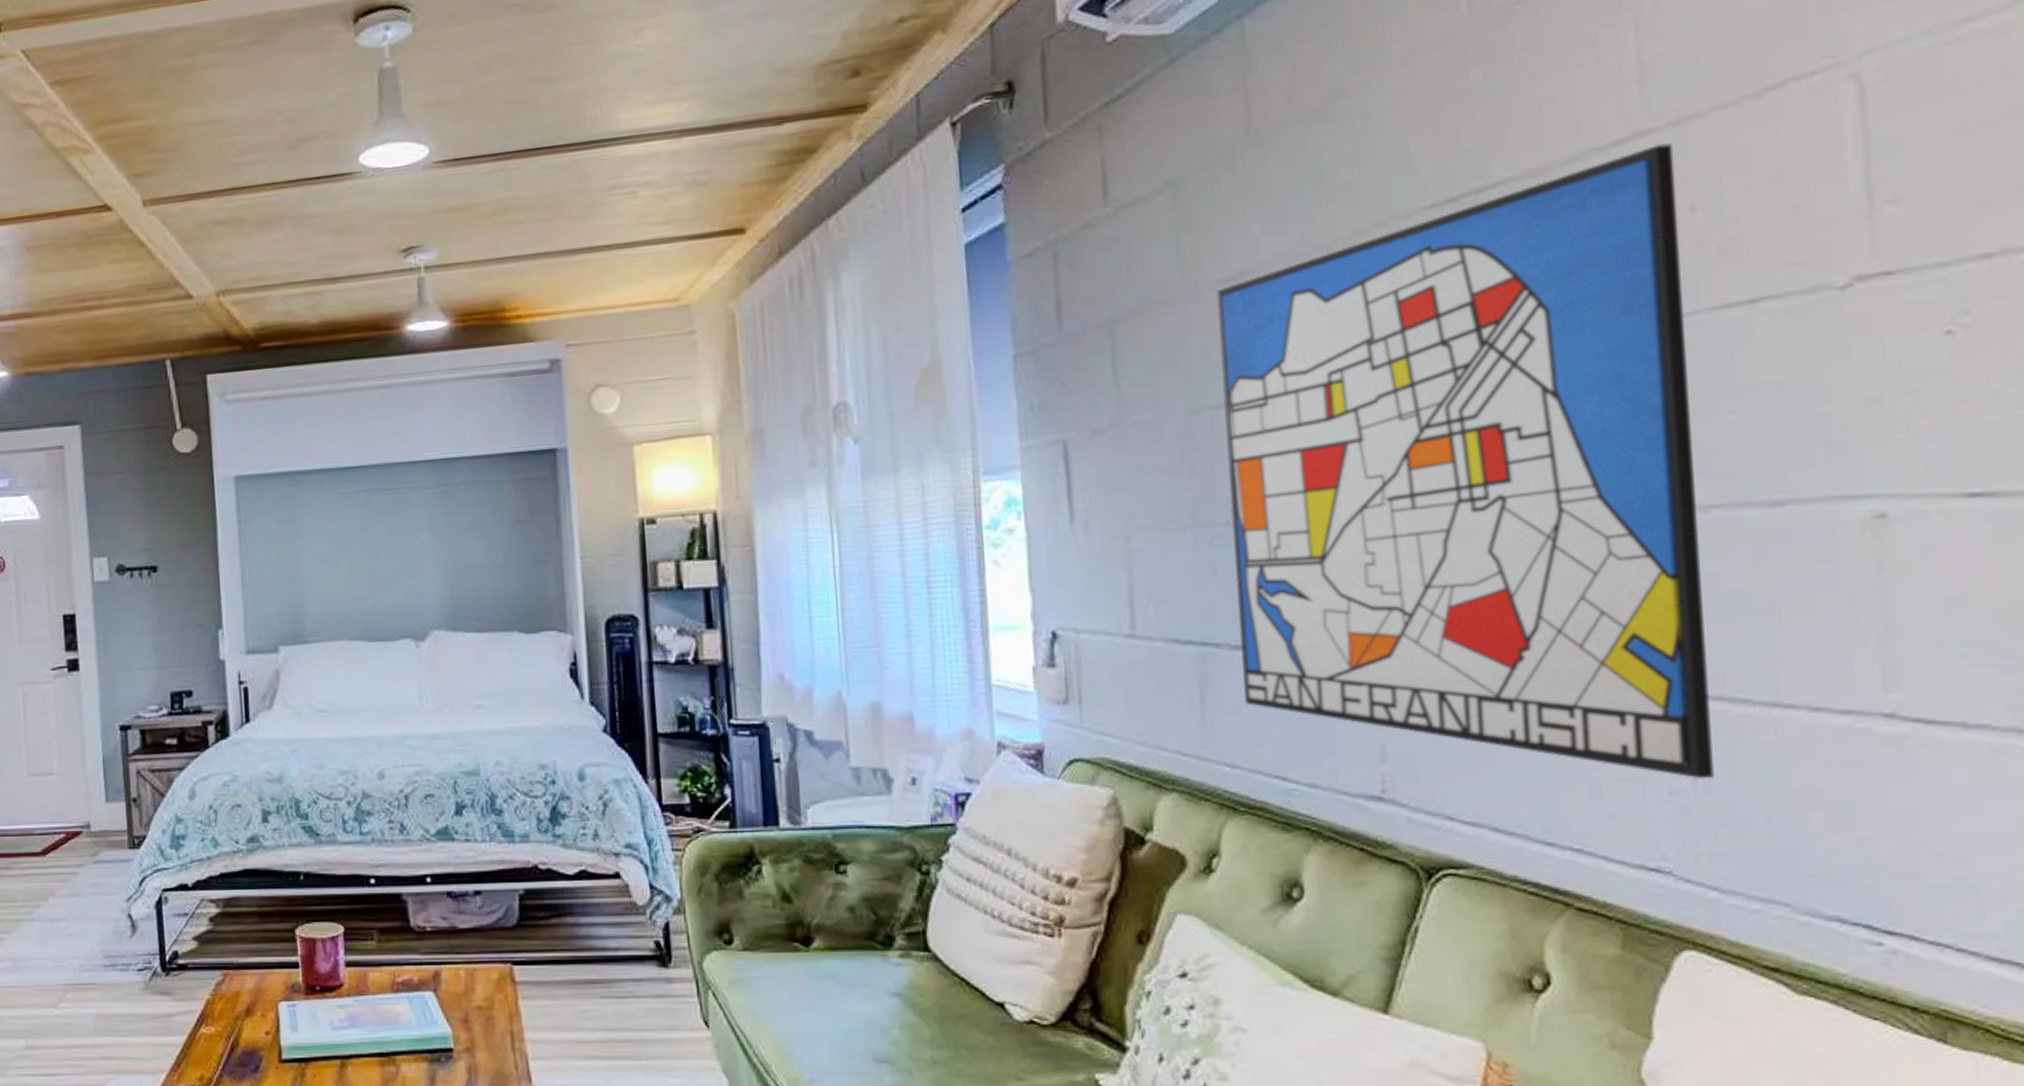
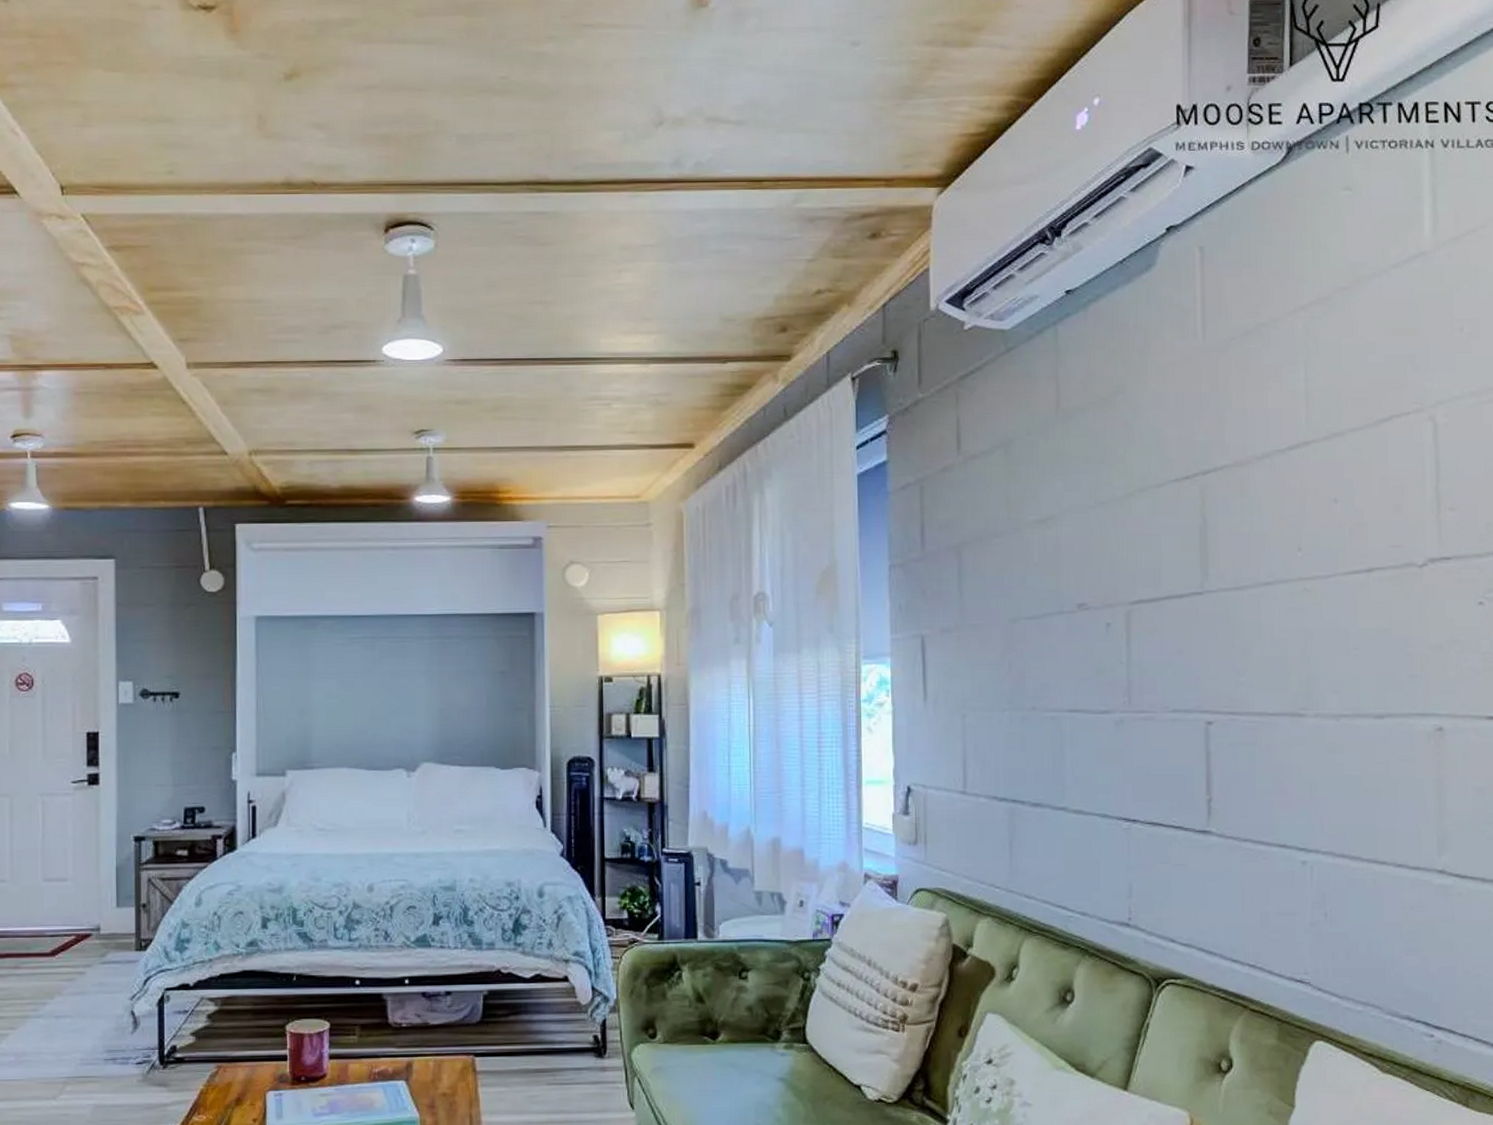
wall art: present [1217,143,1714,780] -> none [1032,451,1337,915]

